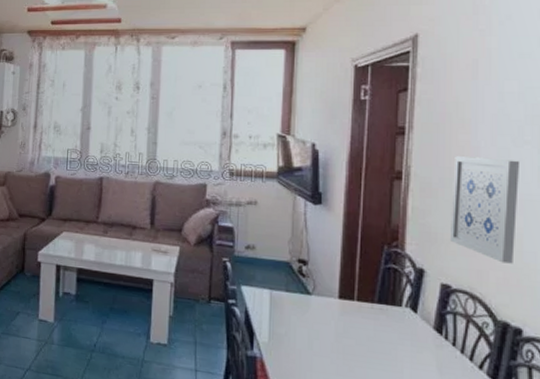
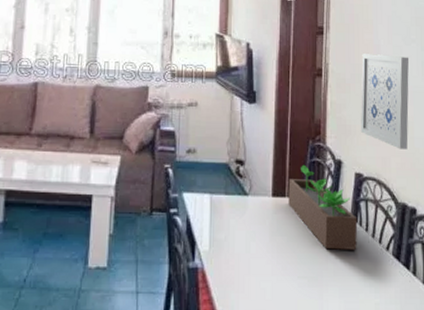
succulent planter: none [357,269,443,364] -> present [288,164,358,250]

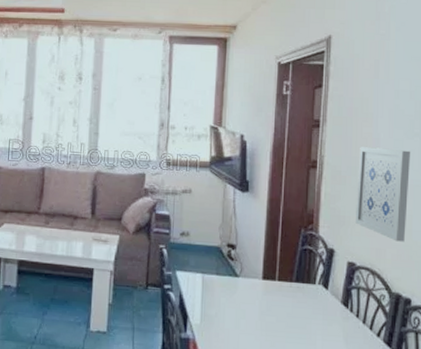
succulent planter: present [288,164,358,250] -> none [278,251,349,334]

